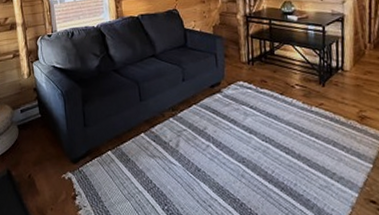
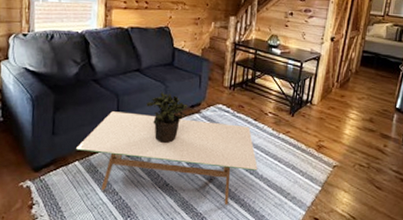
coffee table: none [107,98,294,190] -> present [76,111,258,206]
potted plant: none [166,75,208,128] -> present [146,92,188,144]

